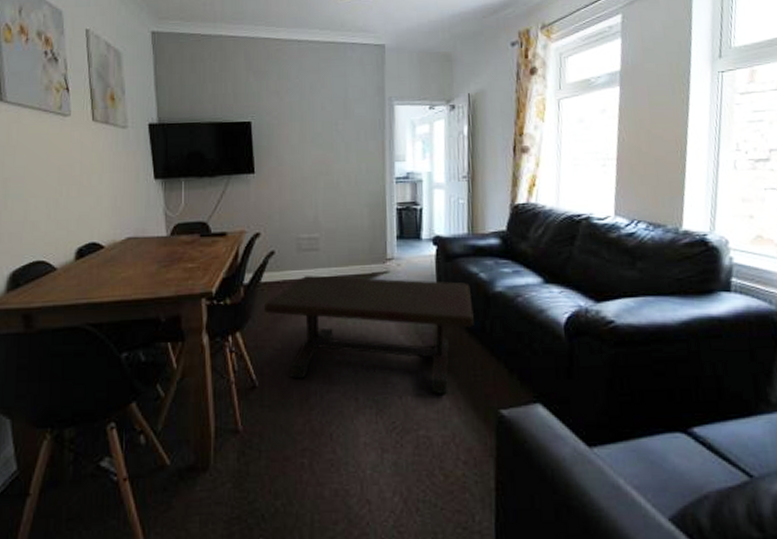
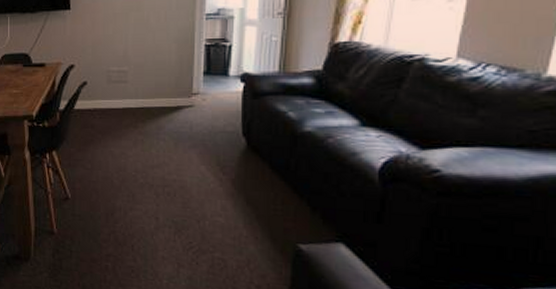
coffee table: present [263,275,474,395] -> none [76,106,278,225]

